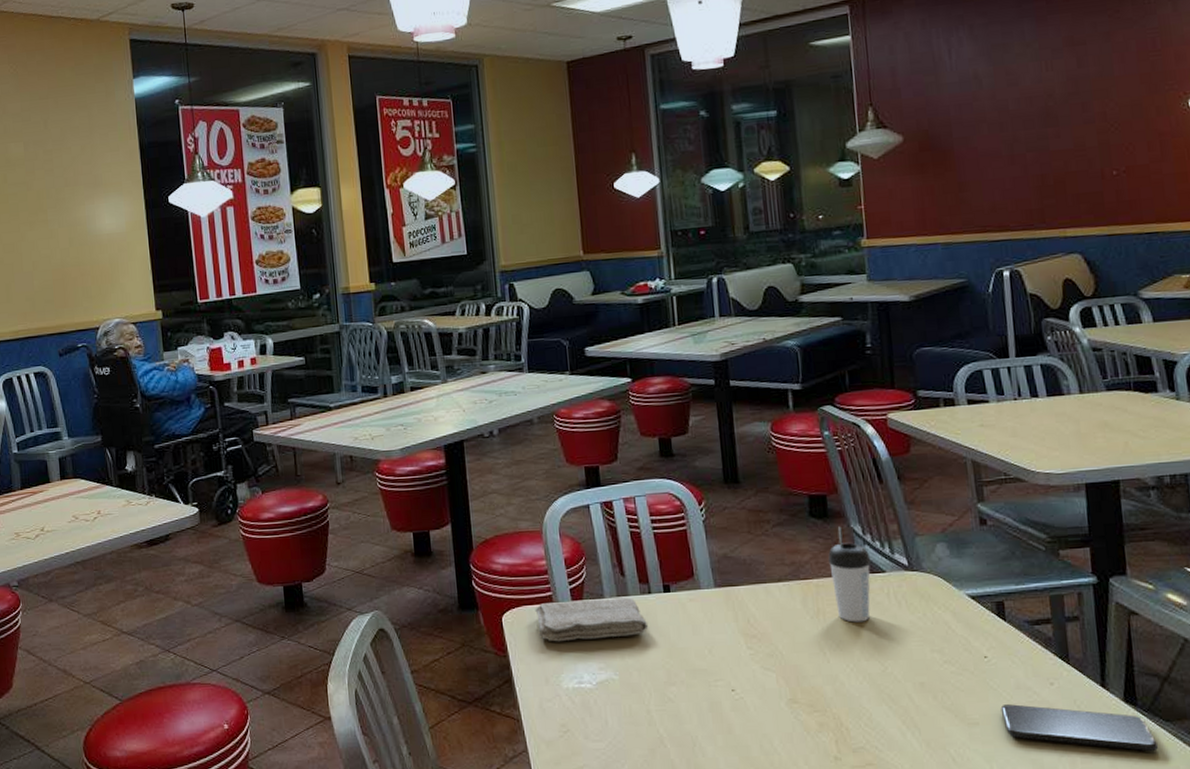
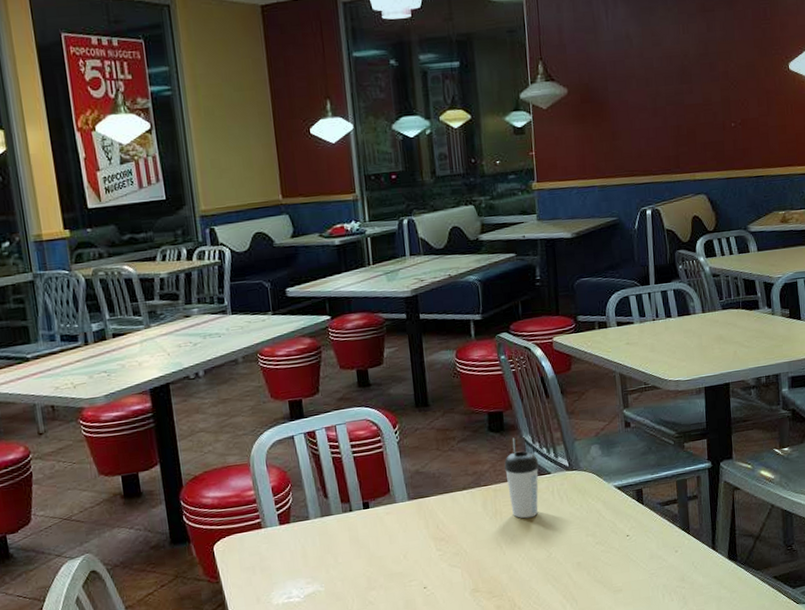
washcloth: present [535,597,649,642] -> none [245,517,350,564]
smartphone: present [1000,704,1159,752] -> none [638,568,751,598]

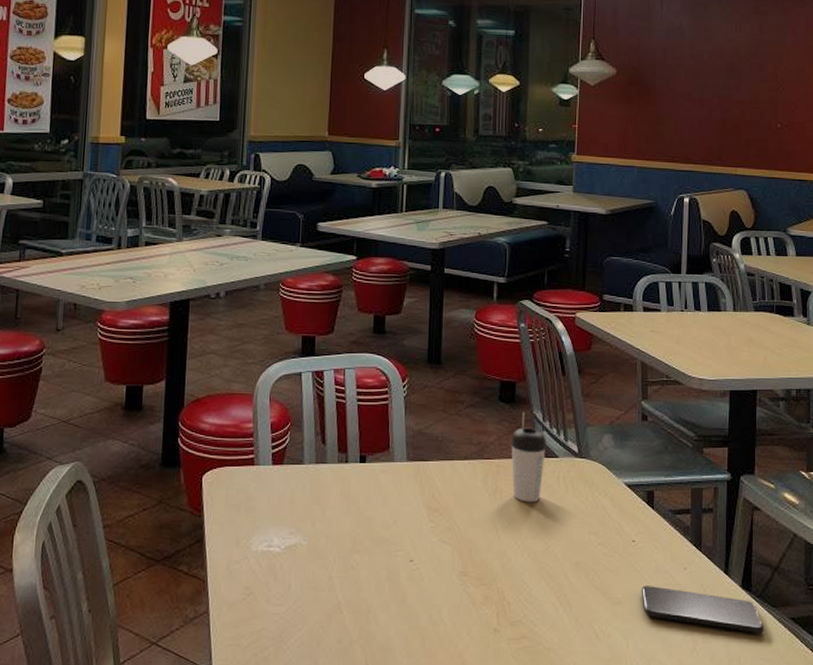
smartphone: none [638,568,751,598] -> present [641,586,765,634]

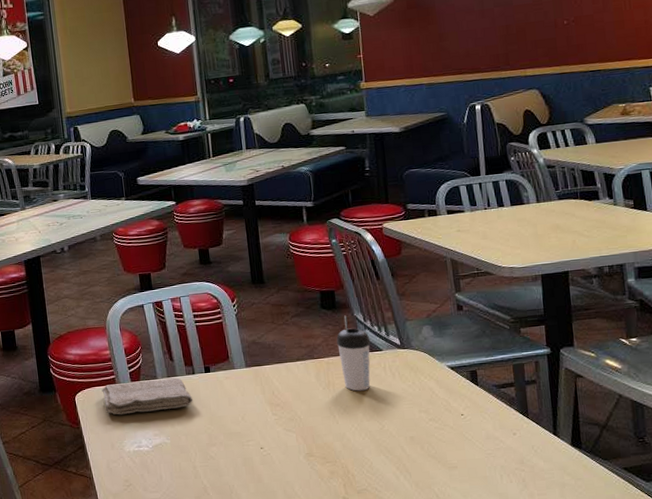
washcloth: none [236,464,342,505] -> present [101,378,193,415]
smartphone: present [641,586,765,634] -> none [474,451,599,484]

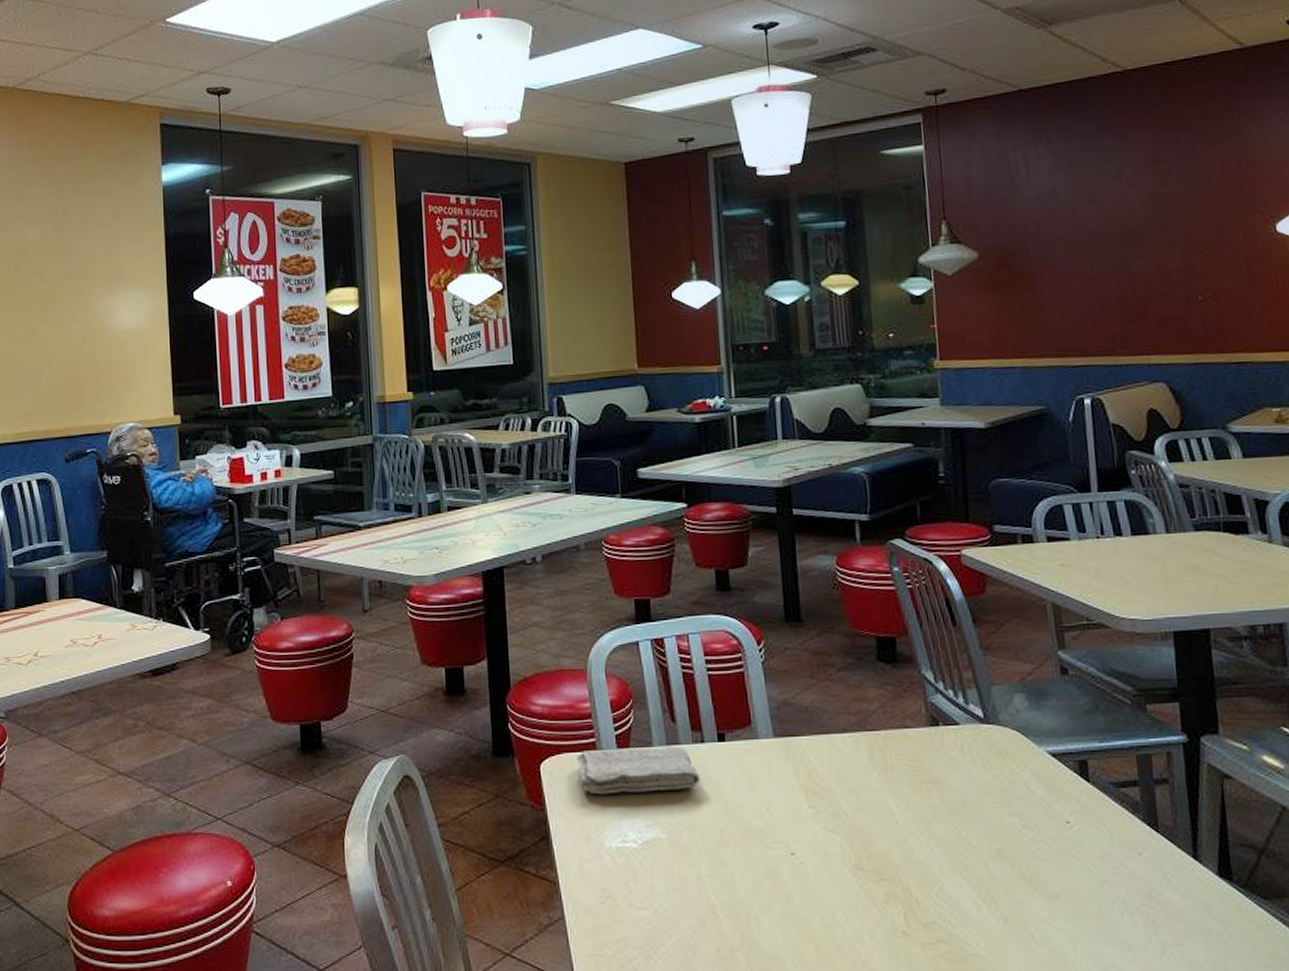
beverage cup: present [336,315,371,391] -> none [897,672,944,780]

